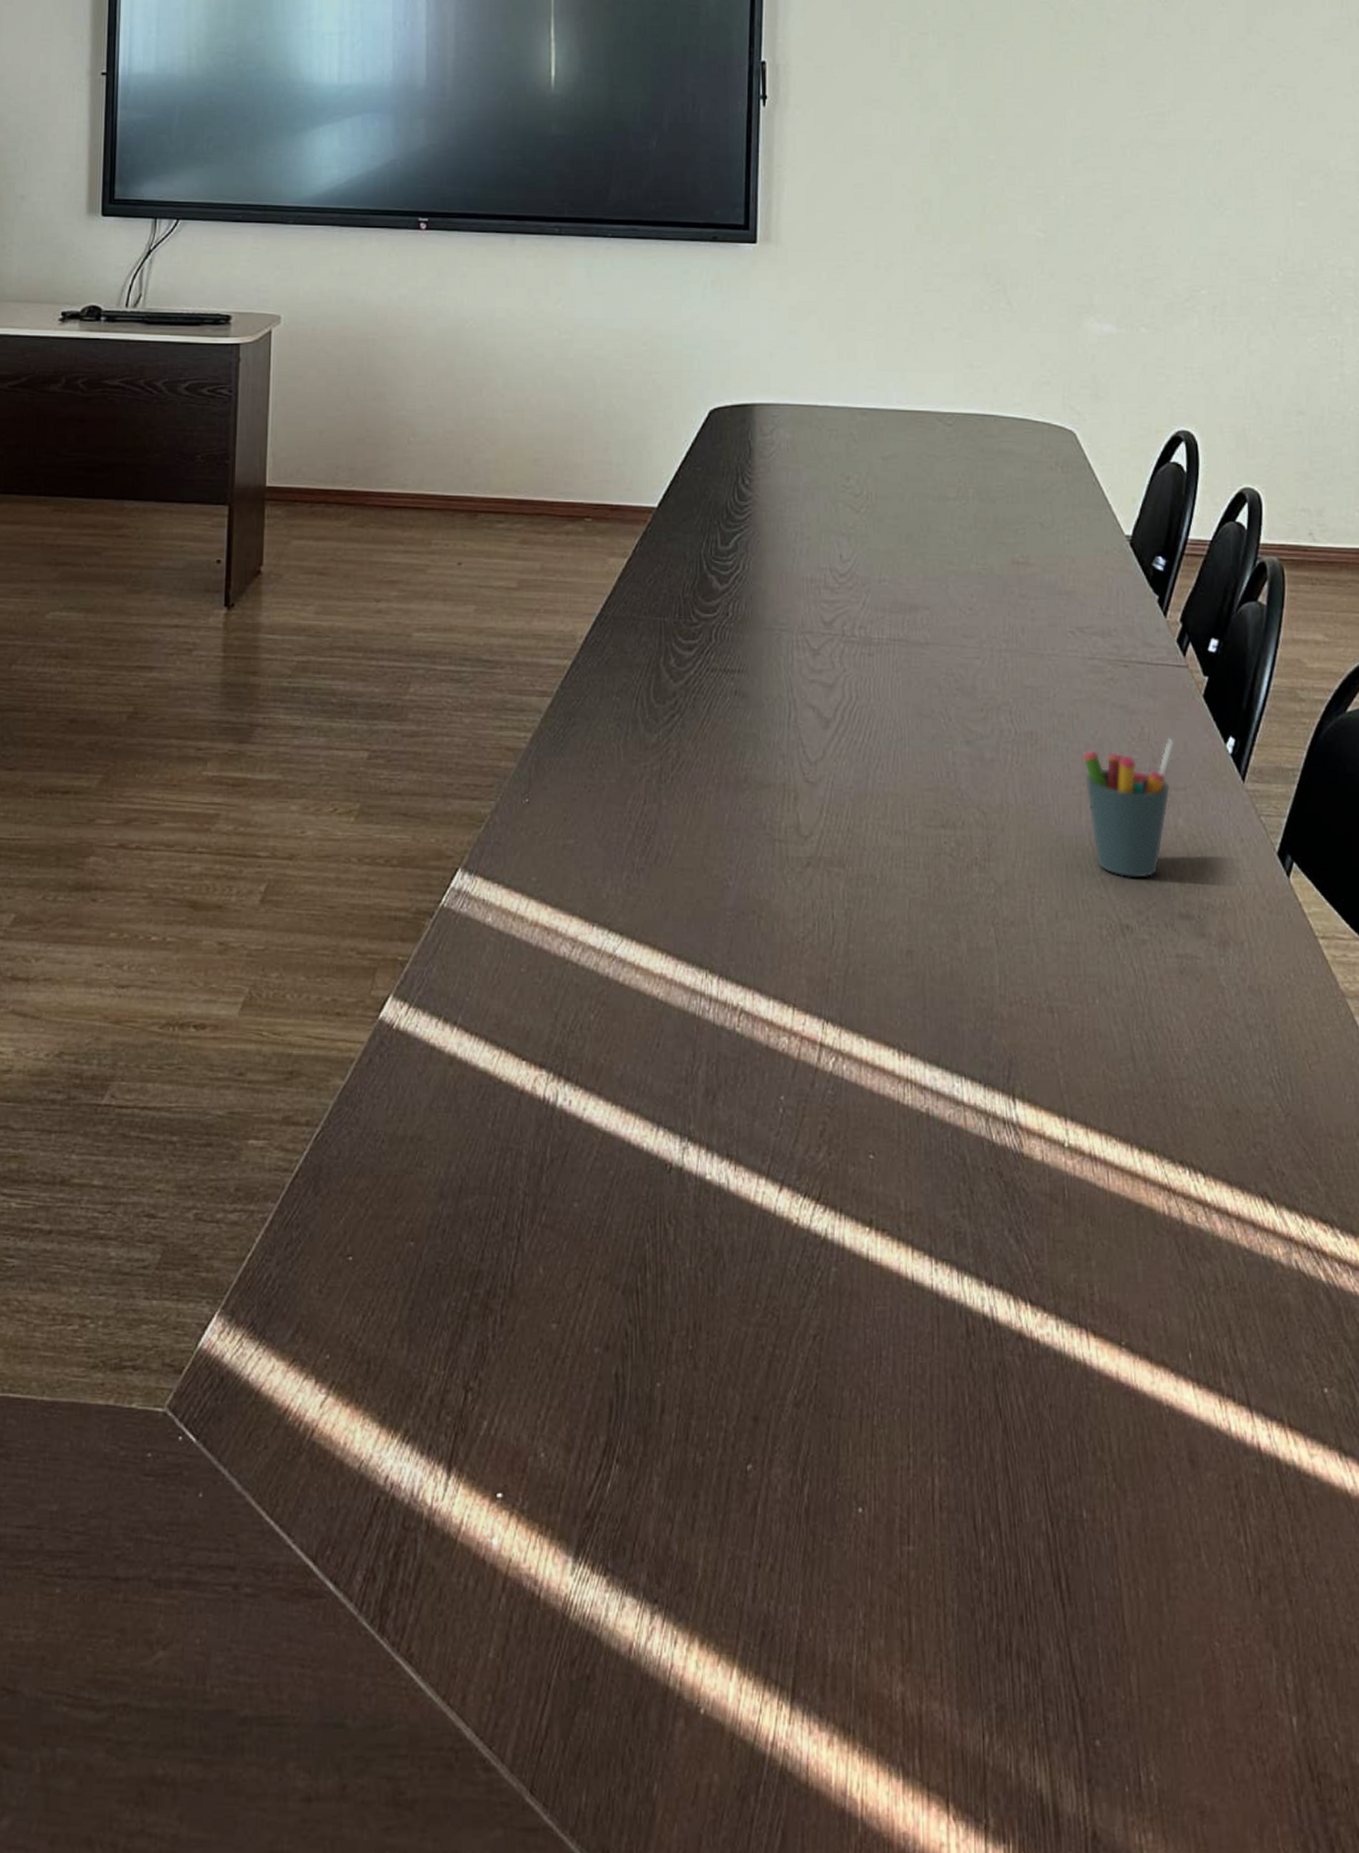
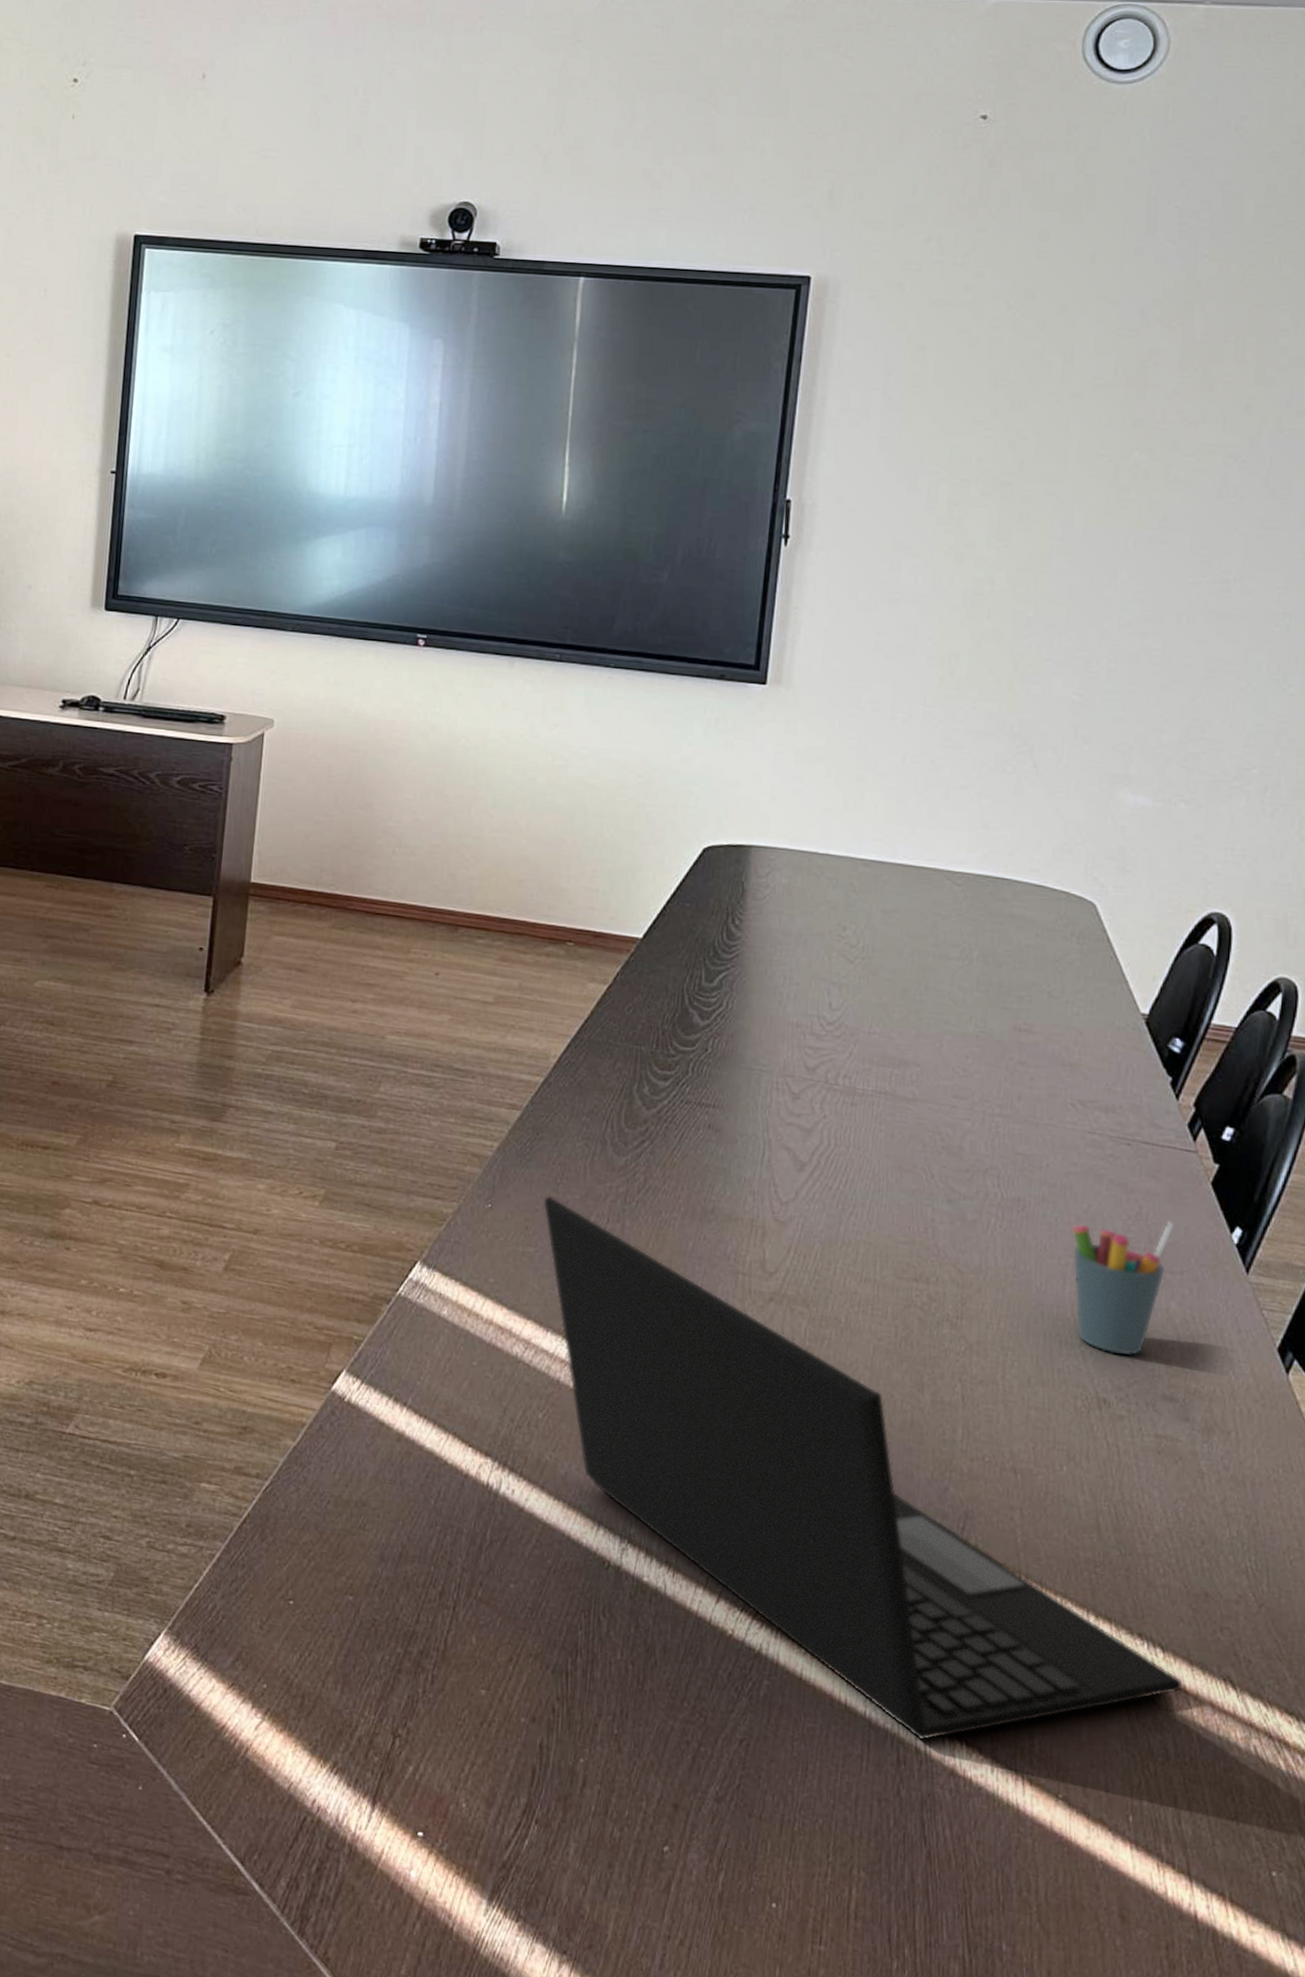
laptop: none [580,782,1225,1307] -> present [543,1195,1183,1741]

